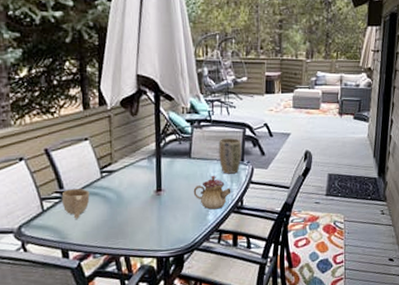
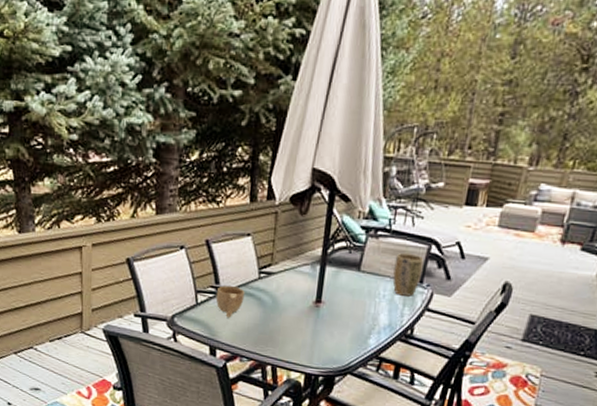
teapot: present [193,175,231,210] -> none [356,294,402,334]

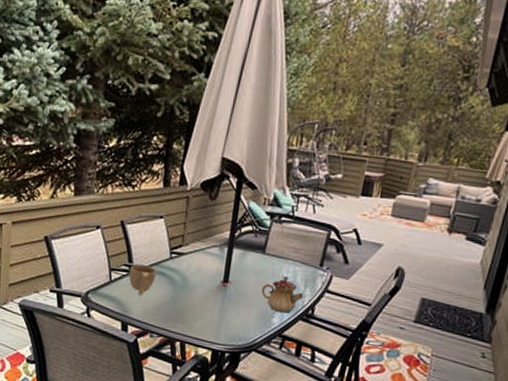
teapot: none [356,294,402,334] -> present [261,275,303,313]
plant pot: present [392,253,424,297] -> none [295,238,324,279]

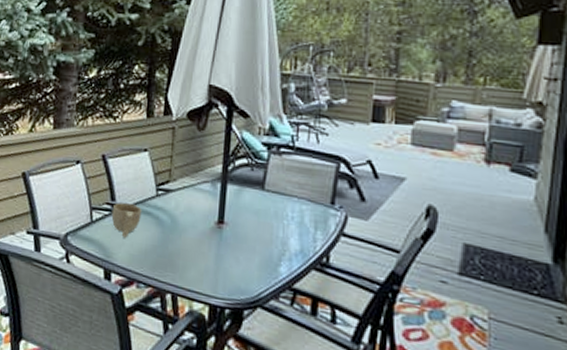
teapot: present [261,275,303,313] -> none [263,215,314,261]

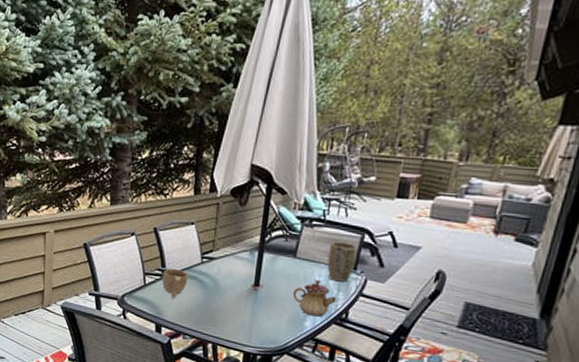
teapot: none [263,215,314,261] -> present [293,279,337,317]
plant pot: none [301,171,333,219] -> present [327,242,357,282]

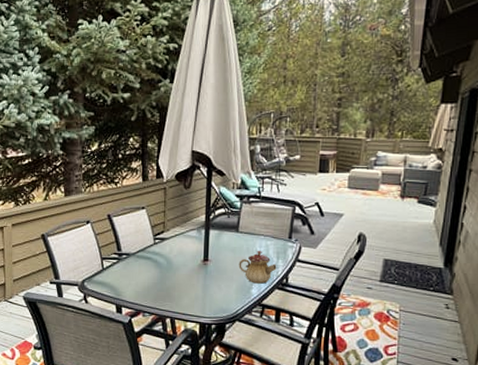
cup: present [162,269,189,298] -> none [119,252,143,279]
plant pot: present [327,242,357,282] -> none [266,215,290,251]

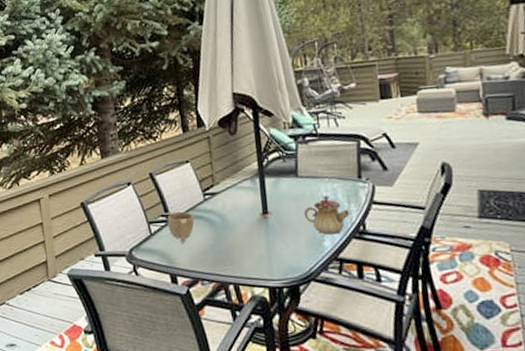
cup: none [119,252,143,279] -> present [167,212,195,243]

